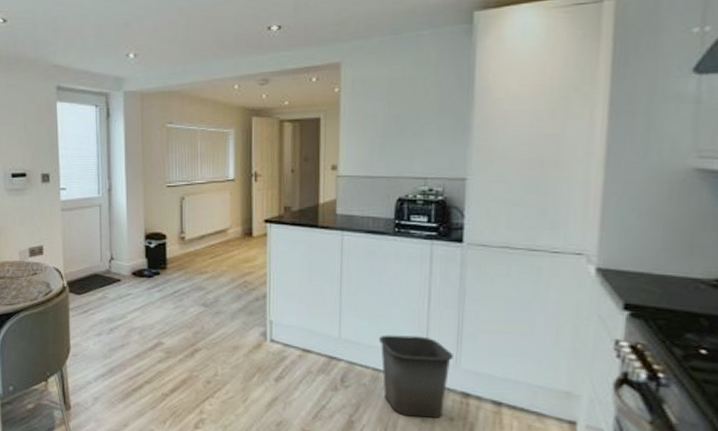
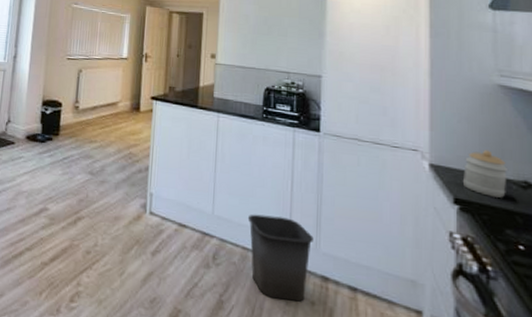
jar: none [636,247,698,300] -> present [462,150,509,198]

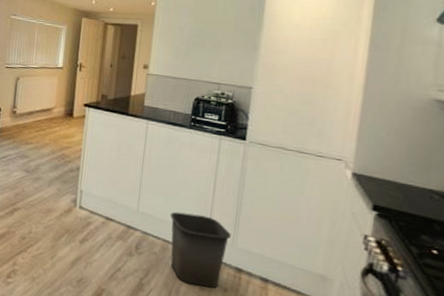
jar: present [462,150,509,198] -> none [383,161,433,207]

